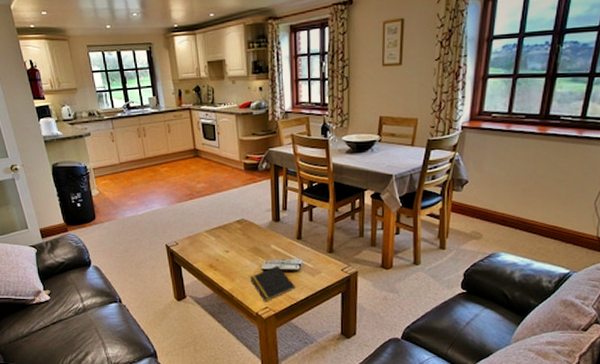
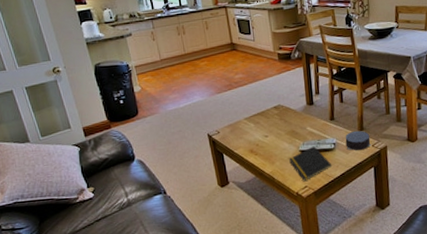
candle: none [312,252,340,273] -> present [345,130,371,151]

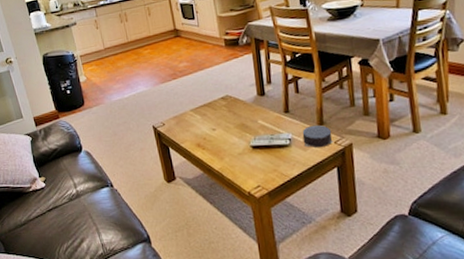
notepad: present [289,146,333,182] -> none [239,141,288,181]

